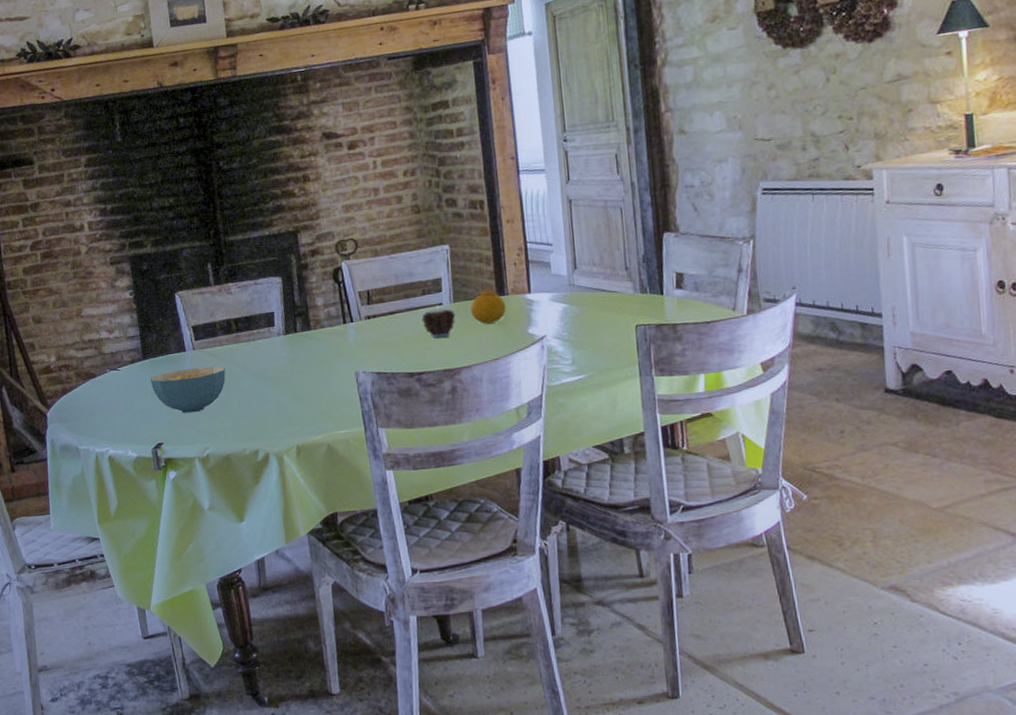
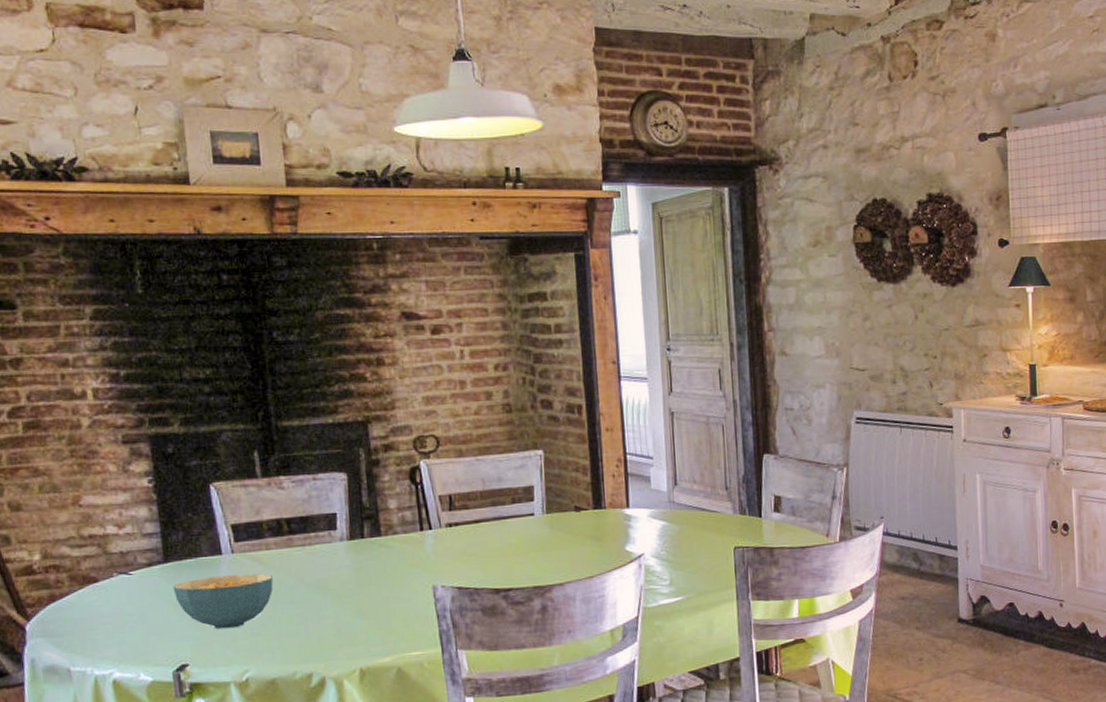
candle: present [421,305,456,338] -> none [510,515,549,552]
fruit: present [470,290,506,324] -> none [565,502,603,539]

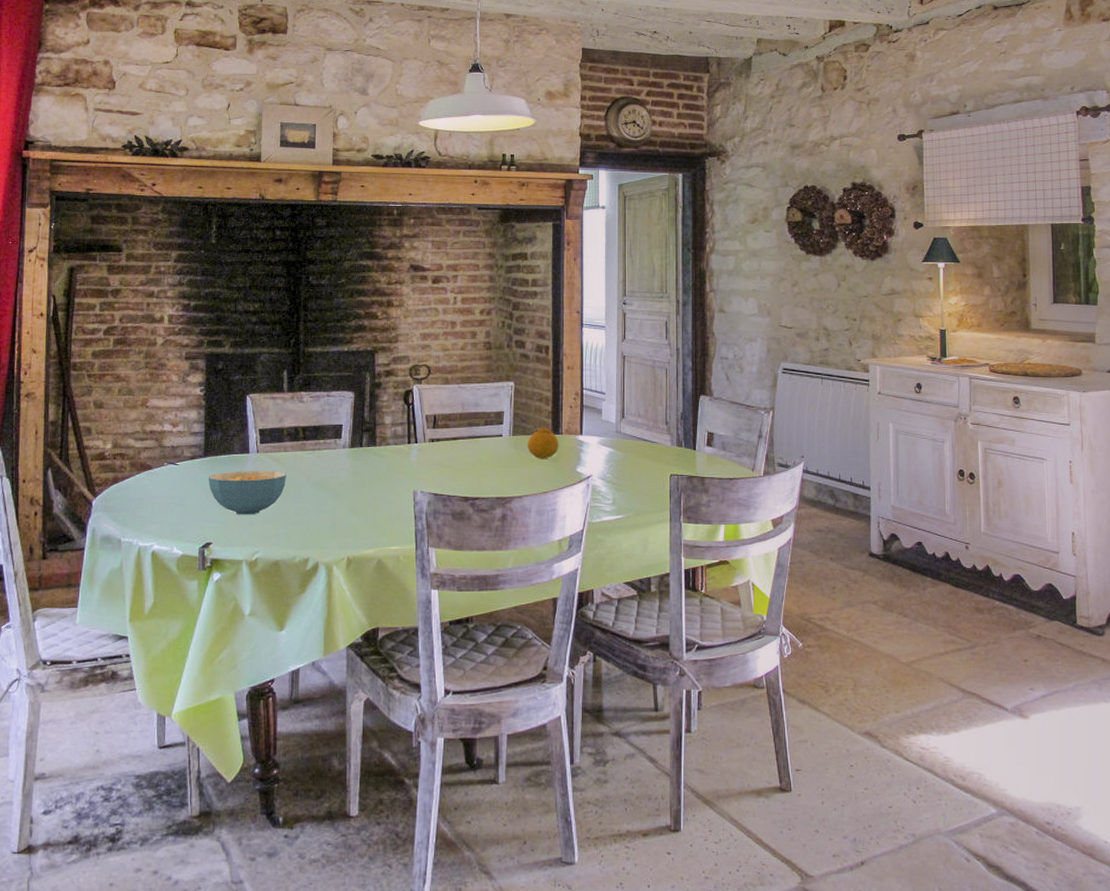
fruit: none [565,502,603,539] -> present [527,428,559,459]

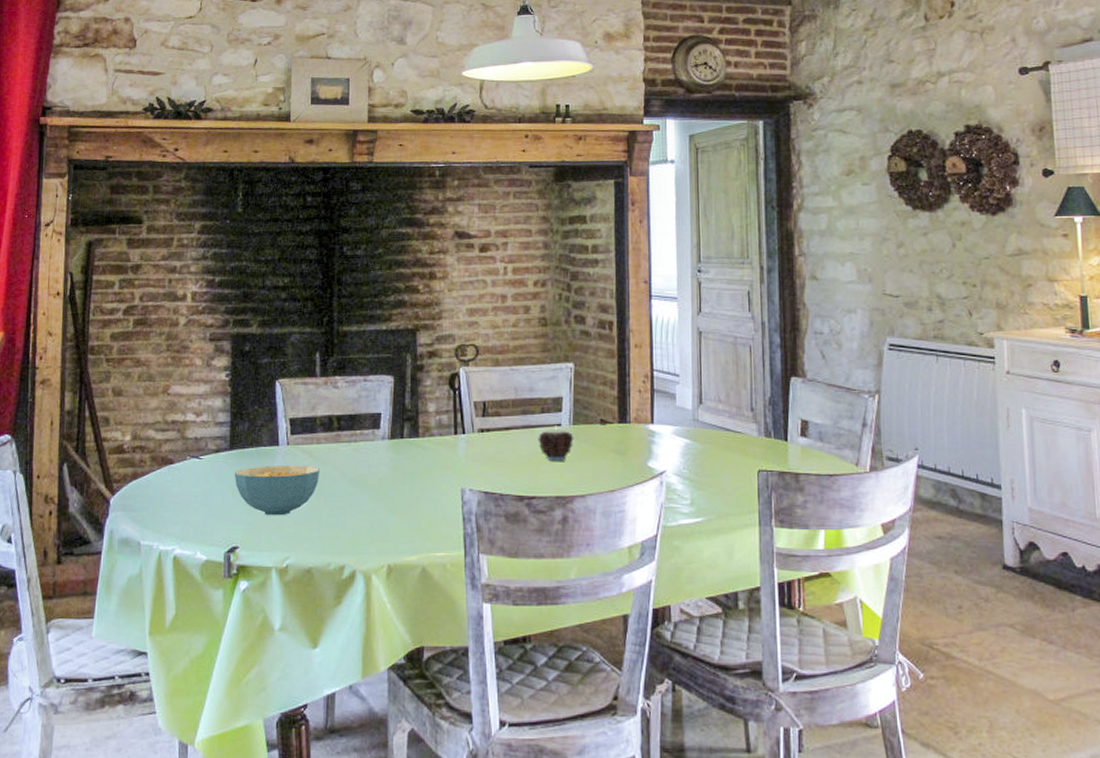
candle: none [481,436,513,467] -> present [538,426,574,461]
fruit: present [527,428,559,459] -> none [590,416,627,451]

